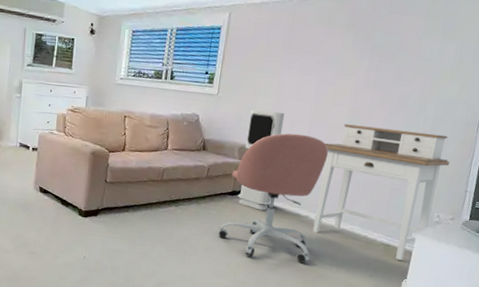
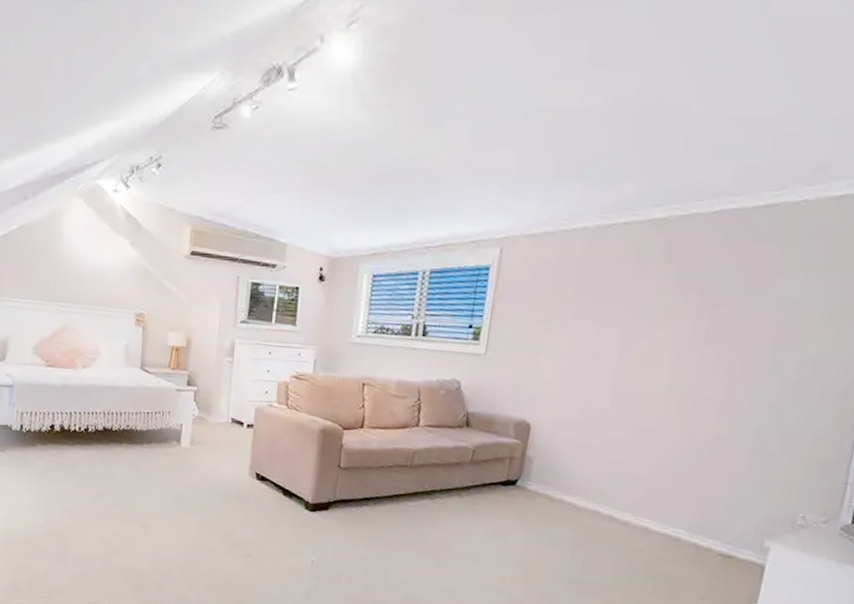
office chair: present [218,133,329,263] -> none [487,404,641,578]
air purifier: present [237,109,284,211] -> none [513,372,577,507]
desk: present [312,124,450,261] -> none [618,391,821,578]

